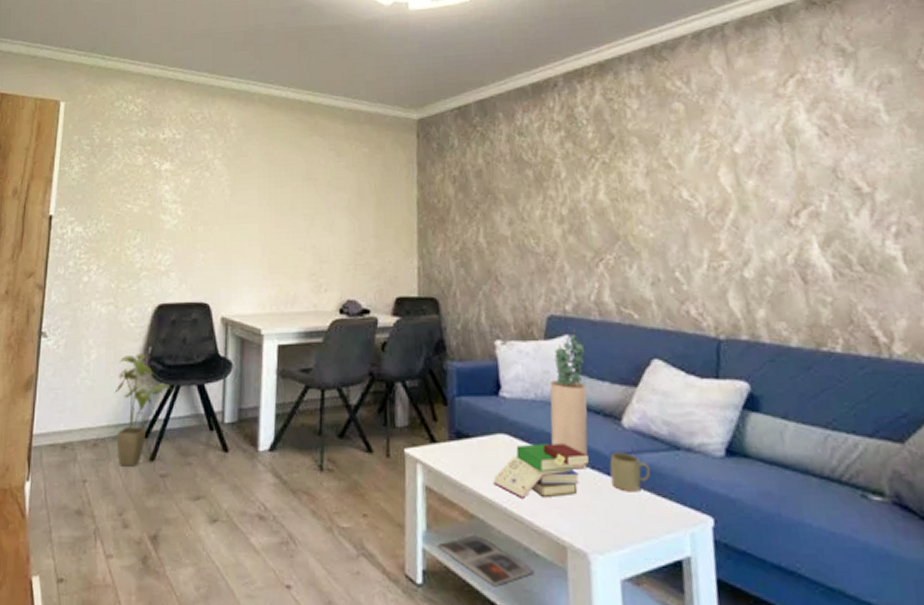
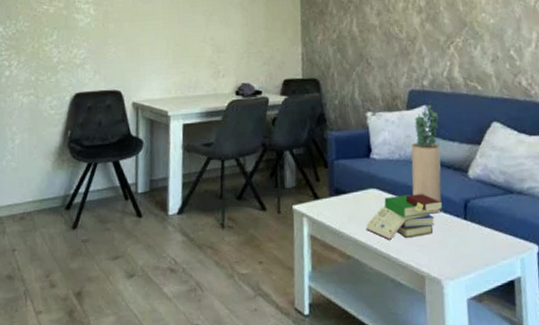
house plant: present [114,354,172,467] -> none [38,137,90,235]
magazine: present [436,536,533,587] -> none [319,272,399,313]
mug: present [609,452,651,492] -> none [458,198,491,229]

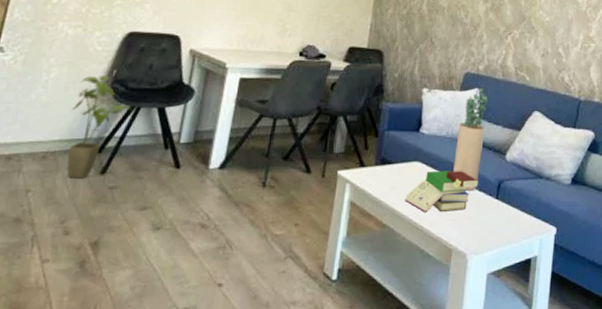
house plant: none [38,137,90,235] -> present [66,75,133,179]

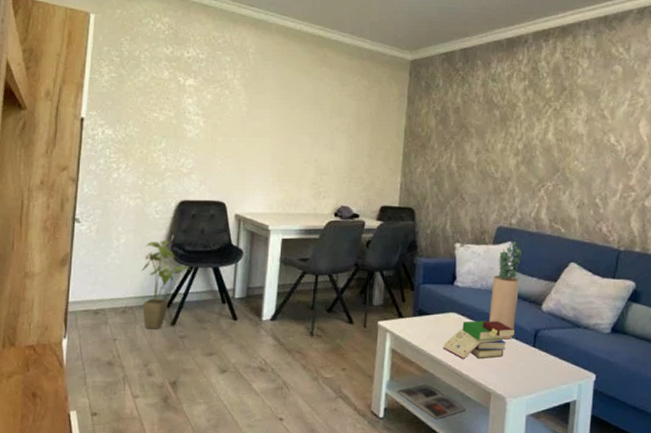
magazine: none [352,241,425,281] -> present [396,384,465,420]

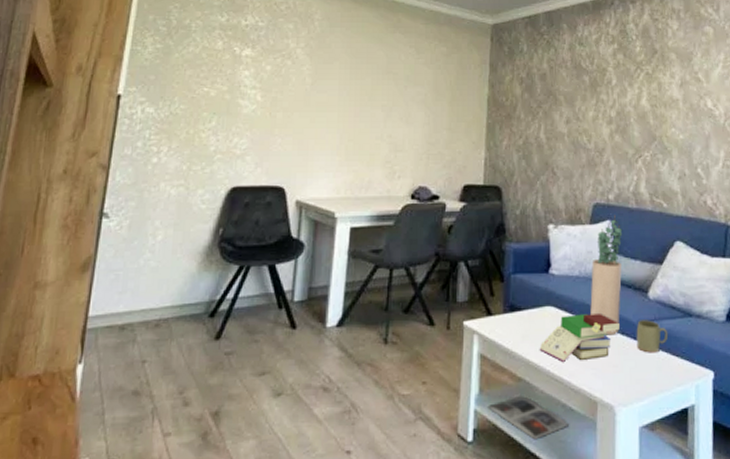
house plant: present [141,240,191,329] -> none [180,235,242,346]
mug: none [528,328,558,356] -> present [636,320,669,353]

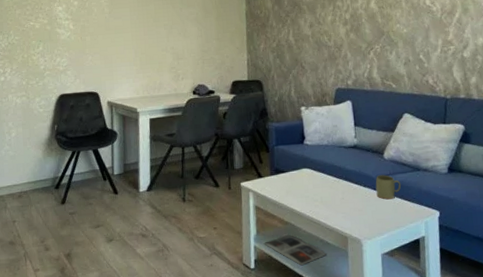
book: present [539,314,620,362] -> none [300,172,362,209]
vase: present [590,215,623,335] -> none [337,96,362,188]

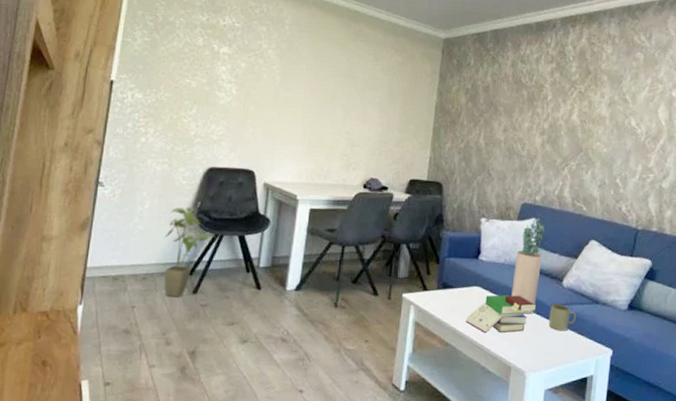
house plant: none [31,130,74,210] -> present [163,207,216,297]
magazine: present [263,235,326,266] -> none [417,357,486,393]
book: none [300,172,362,209] -> present [465,295,536,333]
vase: none [337,96,362,188] -> present [511,214,545,314]

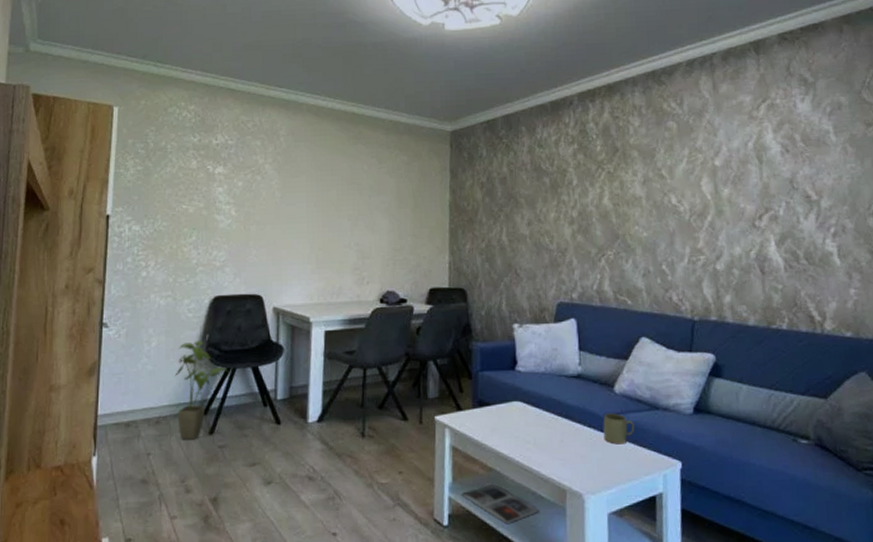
magazine: none [417,357,486,393] -> present [460,485,539,525]
book: present [465,295,536,333] -> none [508,408,586,453]
vase: present [511,214,545,314] -> none [556,313,587,428]

